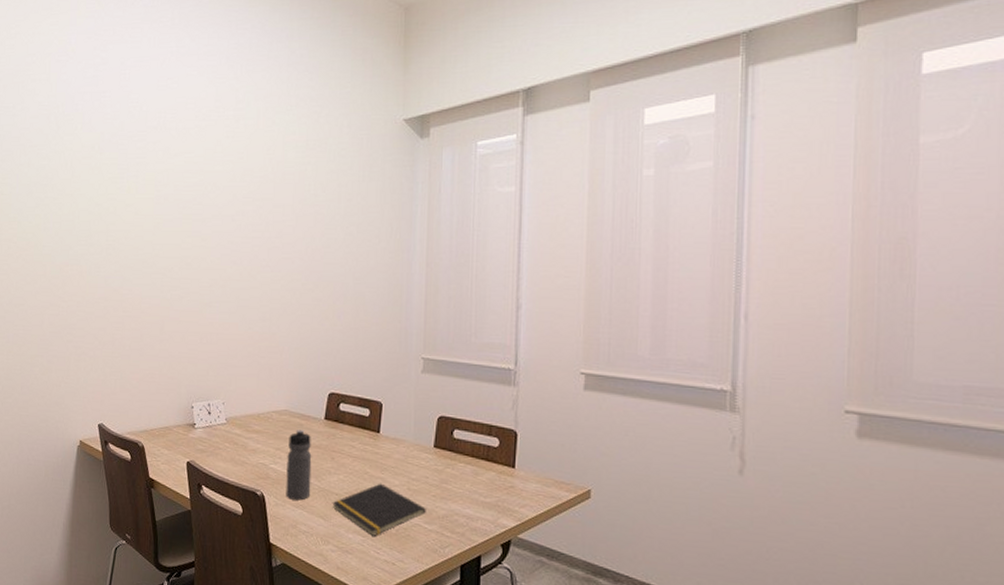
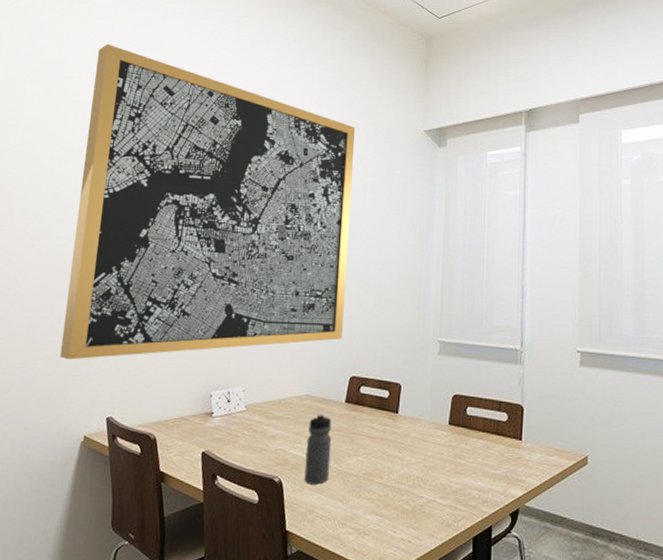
wall art: none [52,40,328,368] -> present [59,44,356,360]
notepad: present [332,483,426,536] -> none [350,462,441,515]

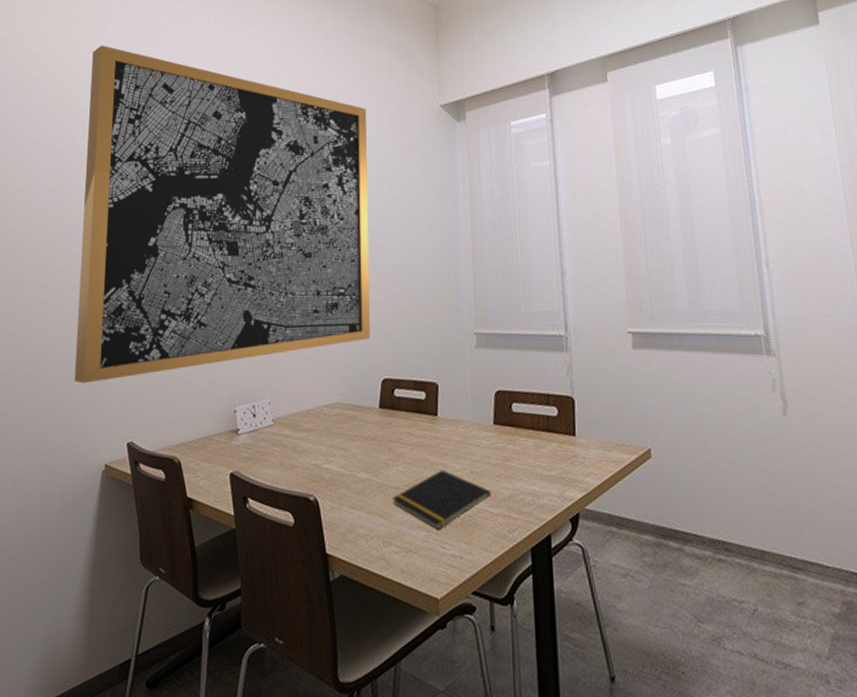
water bottle: present [304,414,332,485] -> none [341,422,369,501]
notepad: none [350,462,441,515] -> present [392,469,491,529]

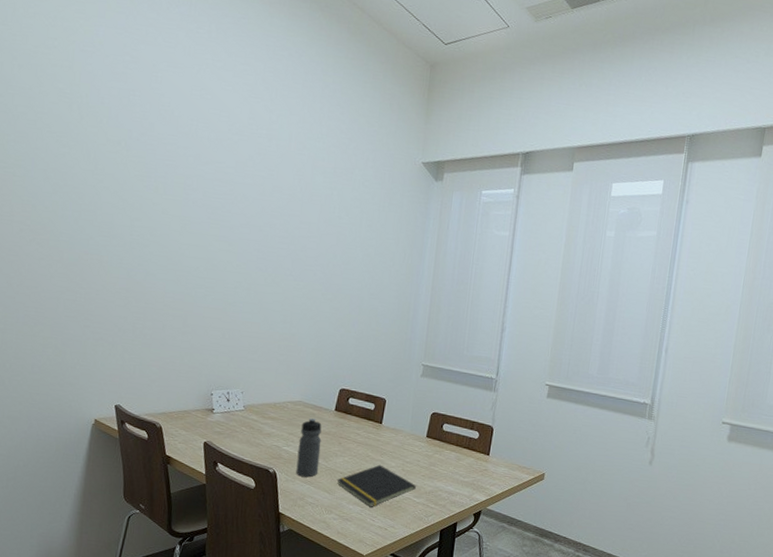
wall art: present [74,45,370,384] -> none [67,32,355,355]
water bottle: none [341,422,369,501] -> present [296,418,322,478]

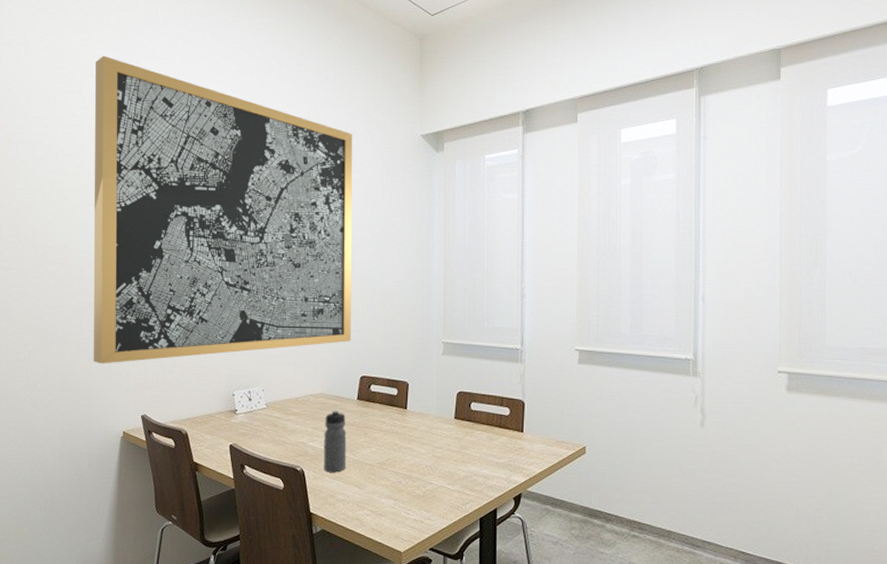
wall art: none [67,32,355,355] -> present [93,55,353,364]
notepad: present [337,464,416,507] -> none [366,452,449,499]

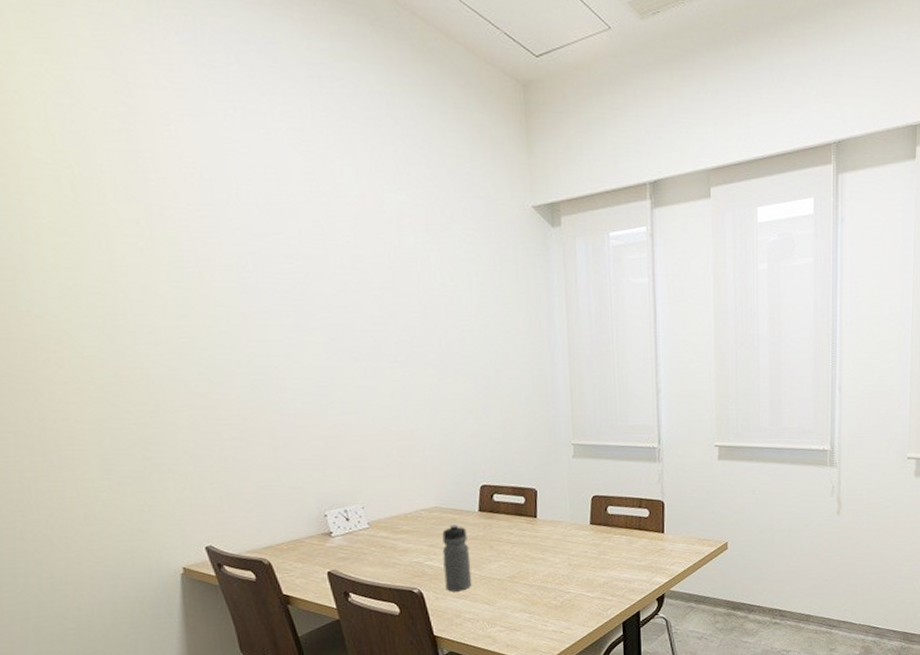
wall art: present [93,55,353,364] -> none [63,77,466,490]

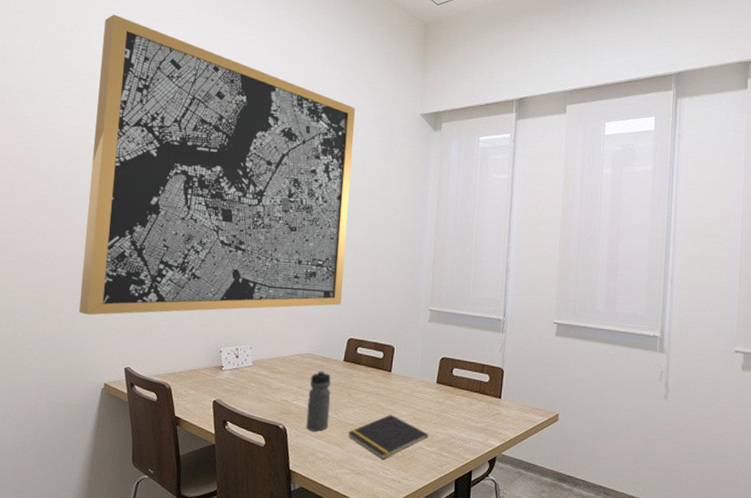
wall art: none [63,77,466,490] -> present [78,14,356,316]
notepad: none [495,563,588,612] -> present [347,414,428,459]

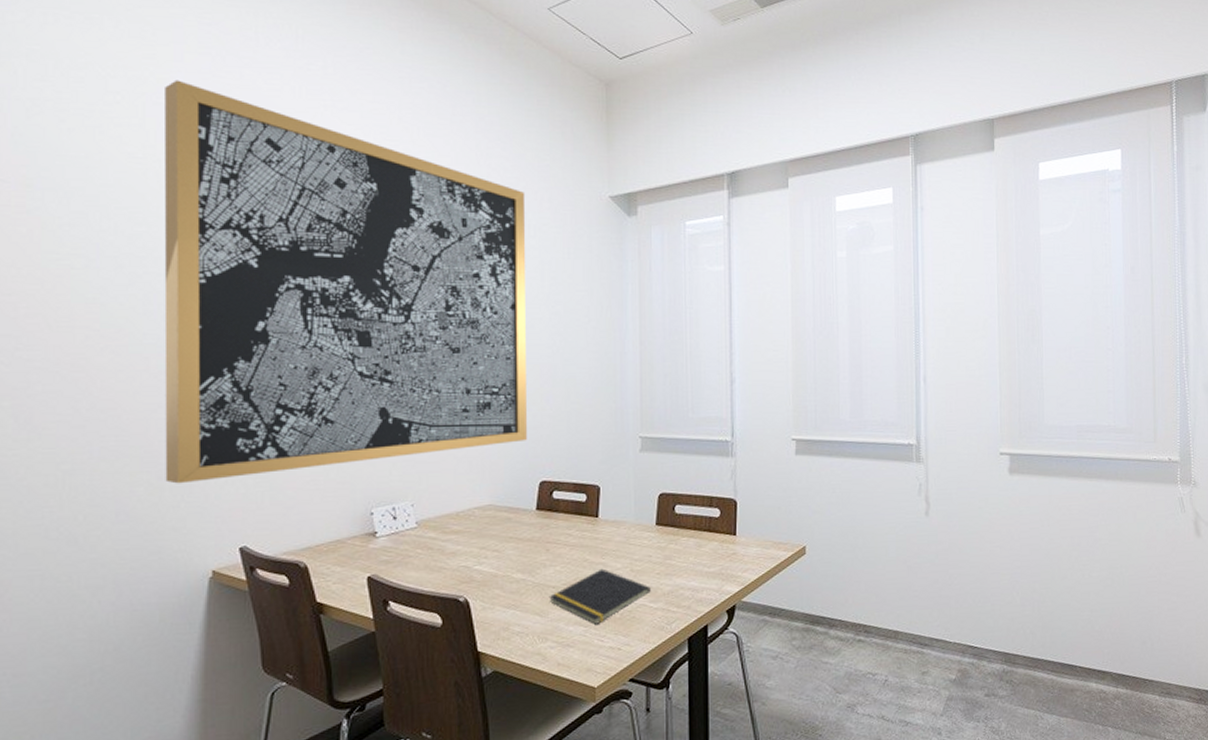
water bottle: present [306,370,331,432] -> none [494,524,524,601]

